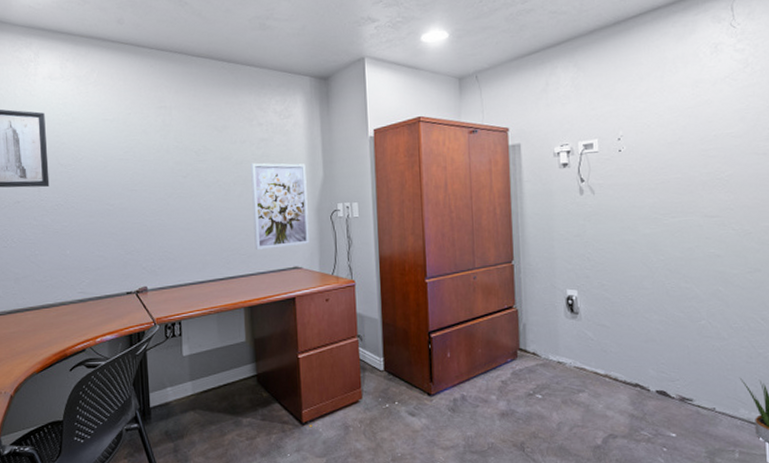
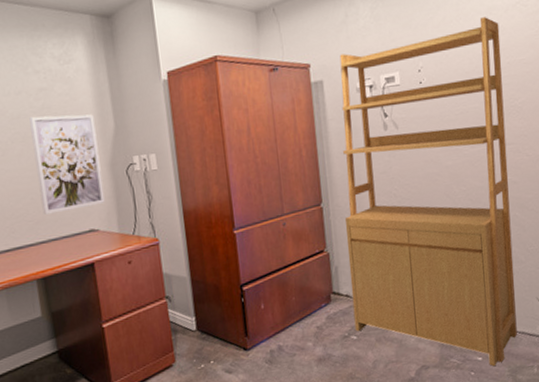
shelving unit: none [535,90,717,446] -> present [339,17,517,367]

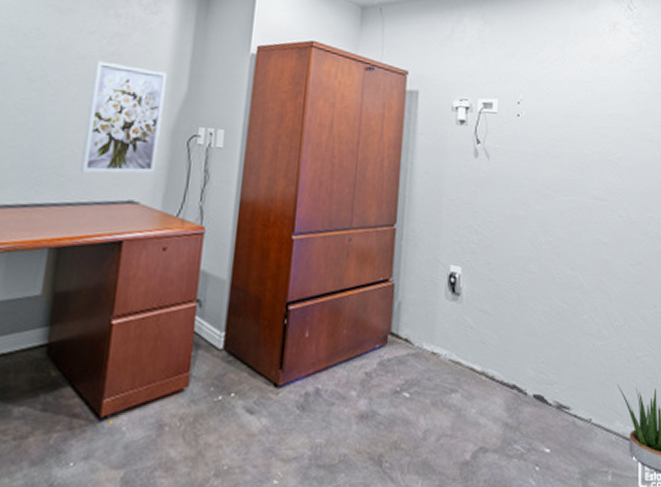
shelving unit: present [339,17,517,367] -> none [409,63,603,464]

